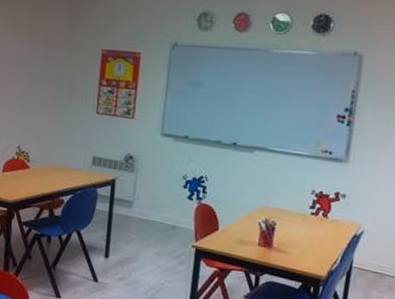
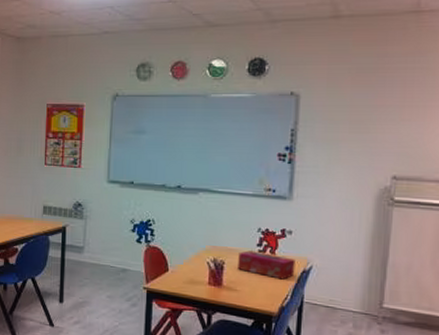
tissue box: none [289,212,347,244] -> present [238,250,295,280]

